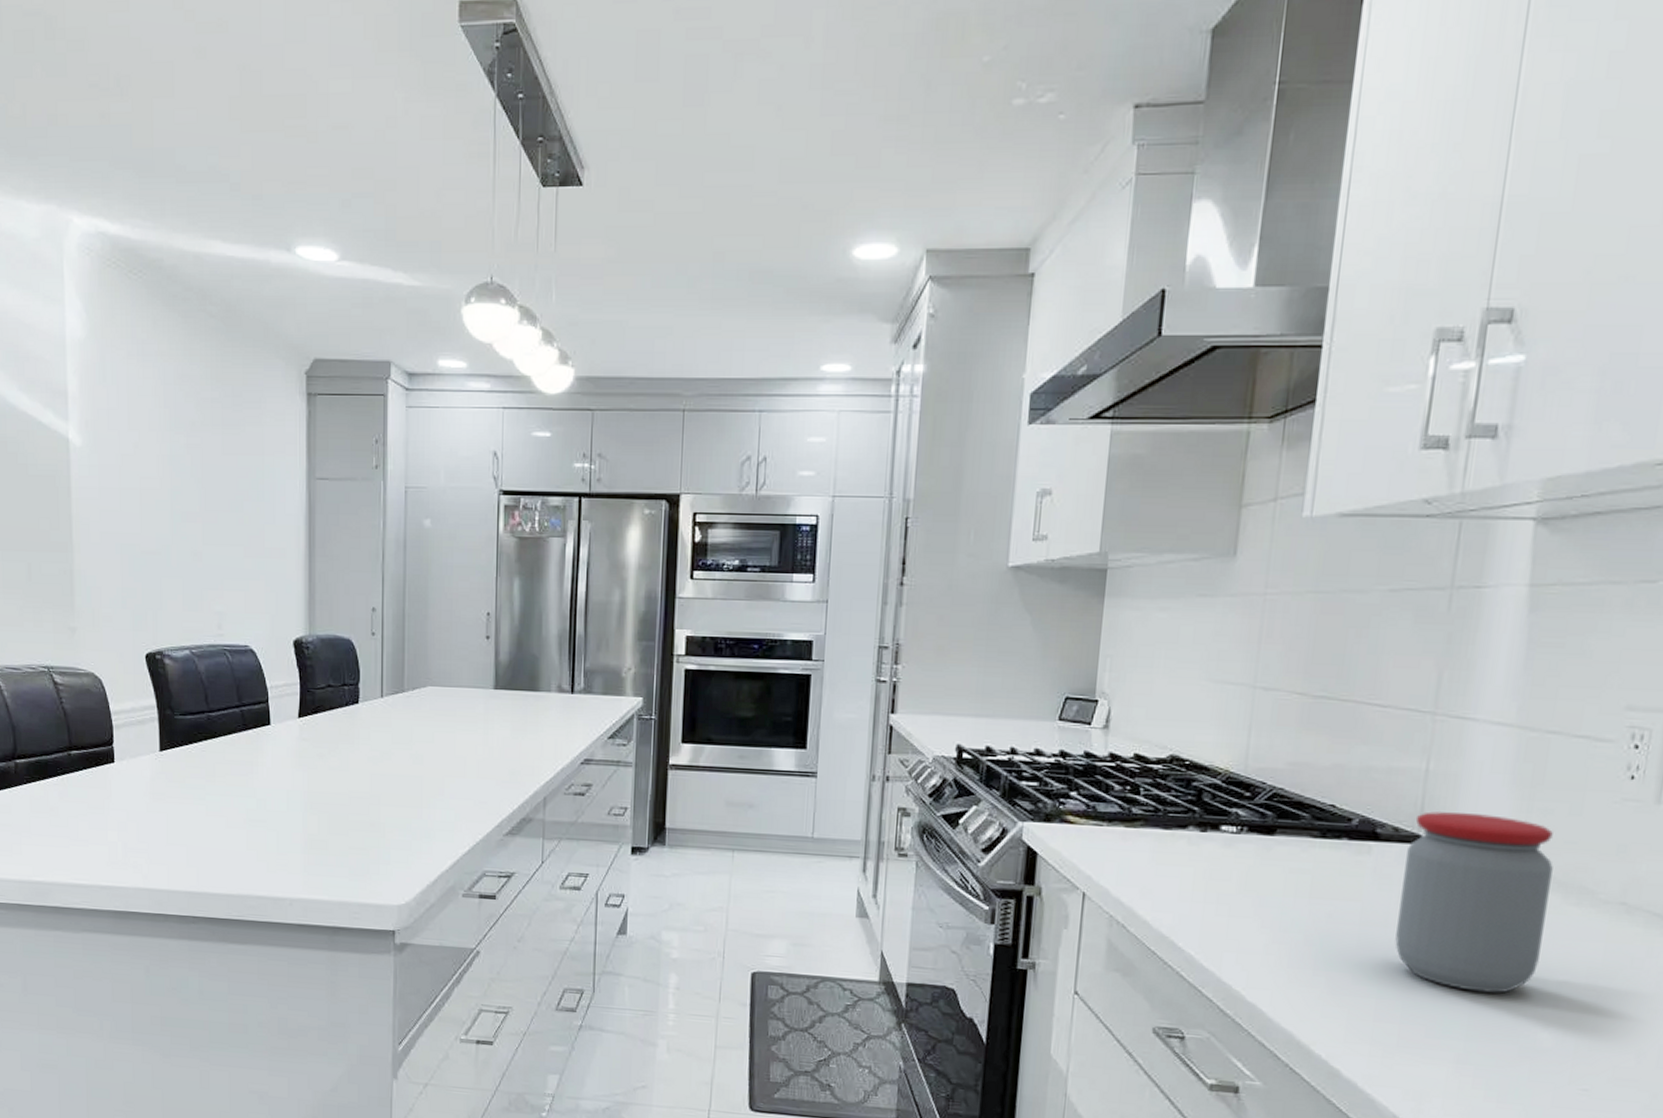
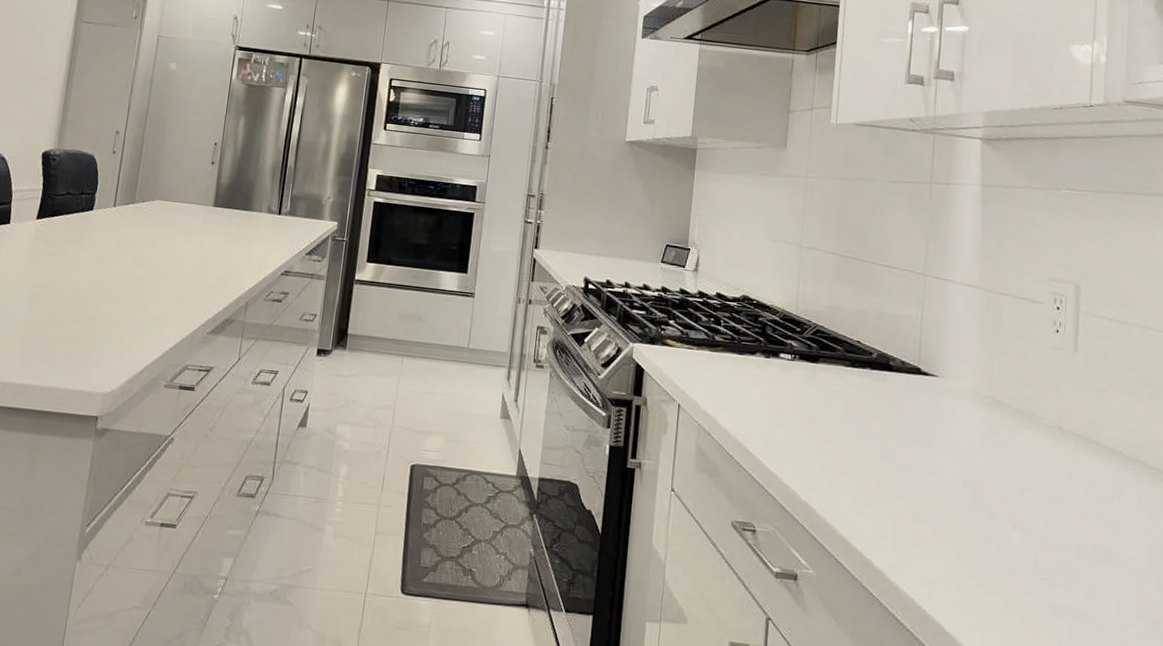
jar: present [1395,811,1553,993] -> none [906,350,1011,498]

